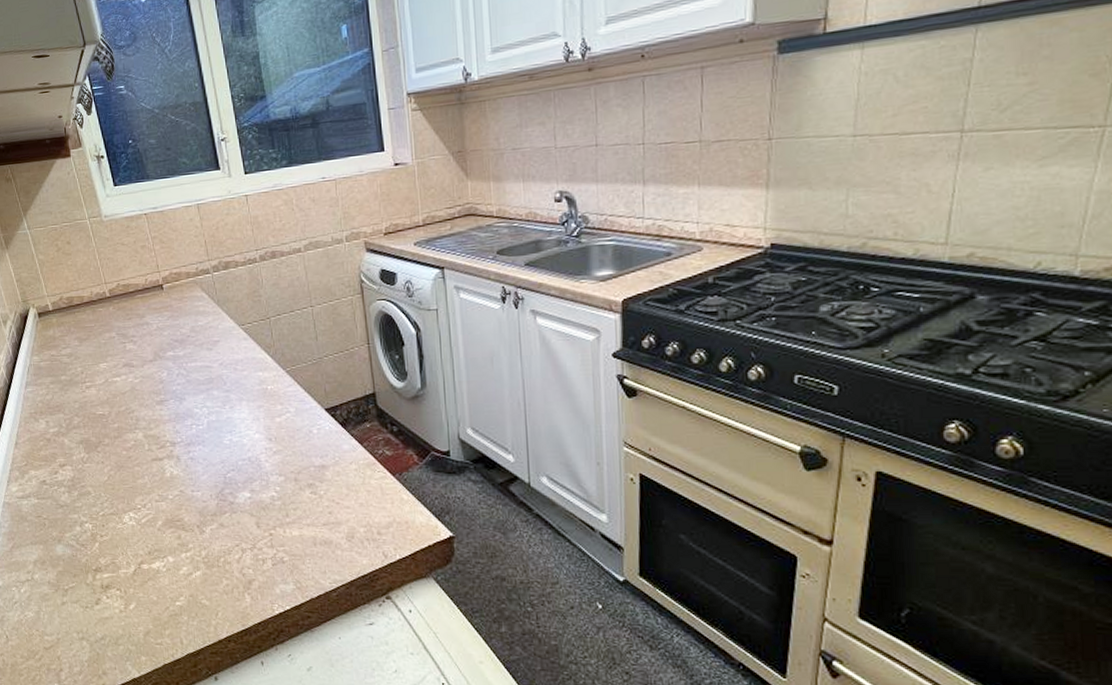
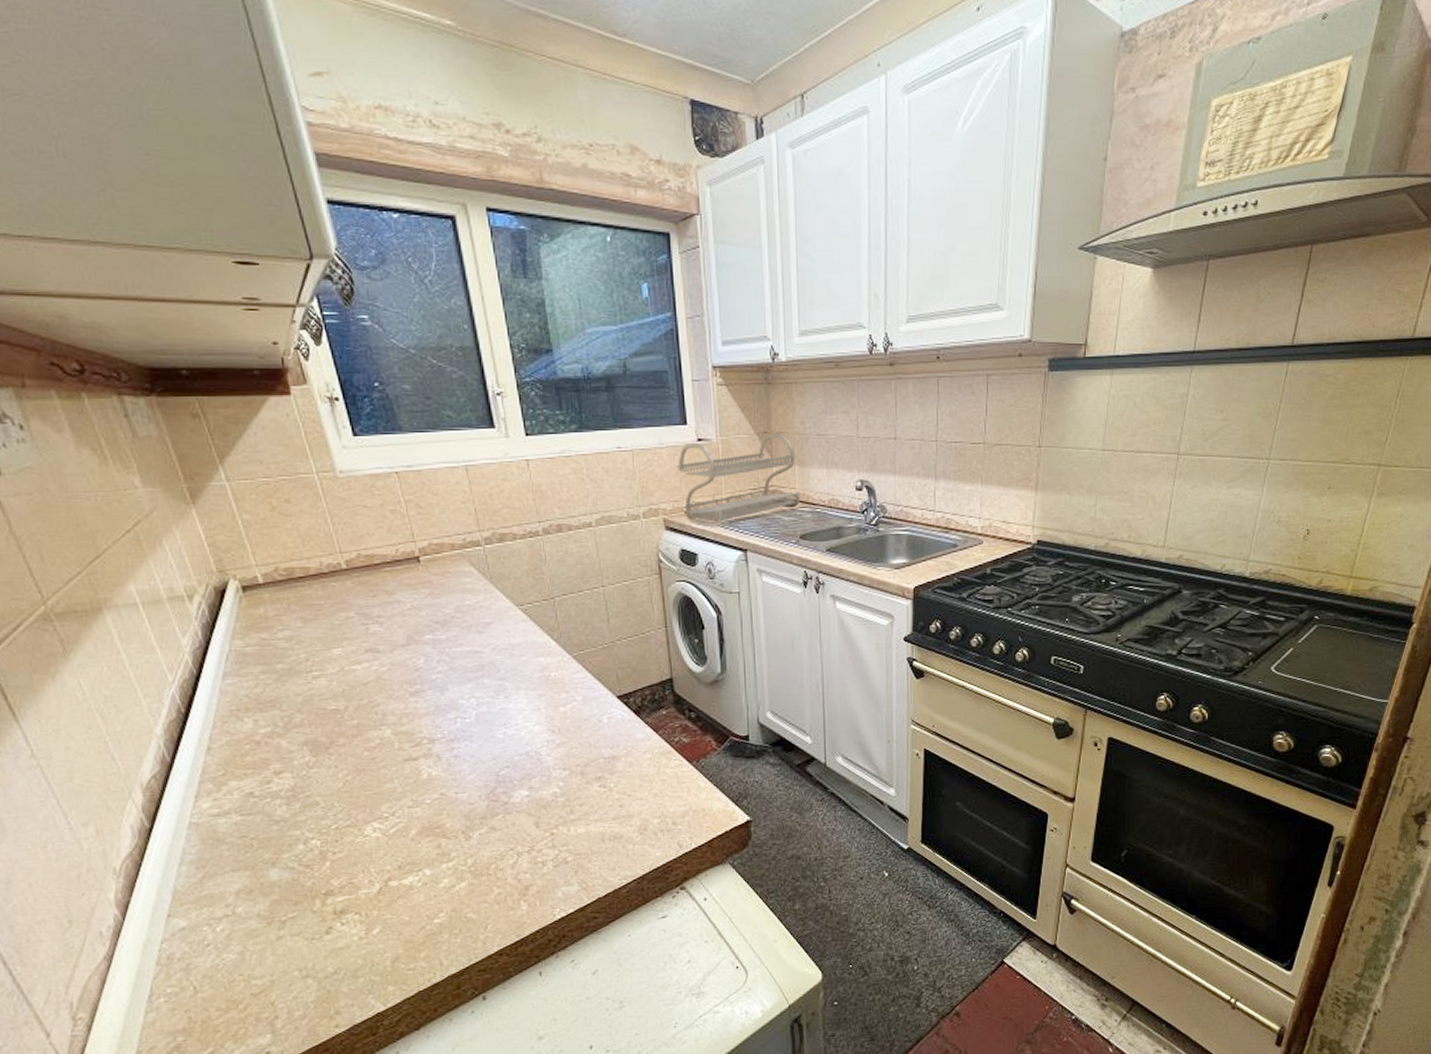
dish rack: none [376,151,498,247] -> present [677,433,802,527]

